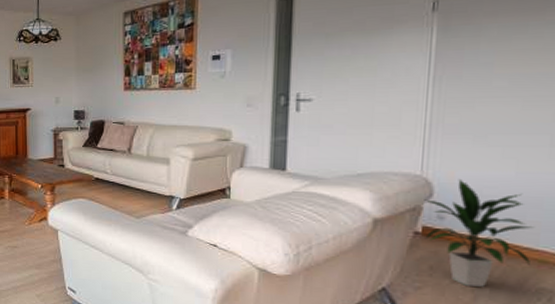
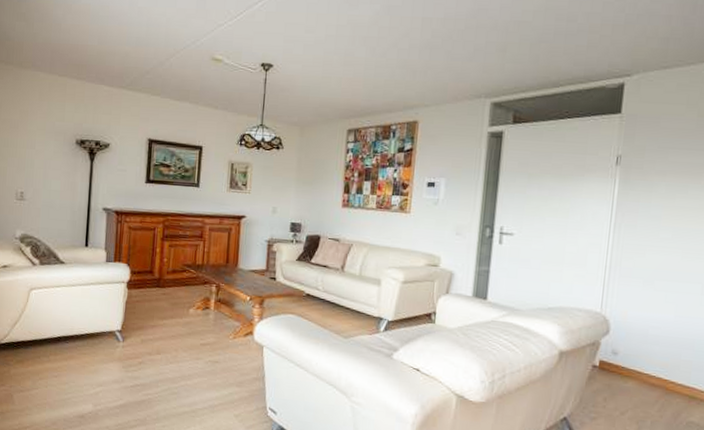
indoor plant: present [424,180,533,287] -> none [601,319,686,419]

